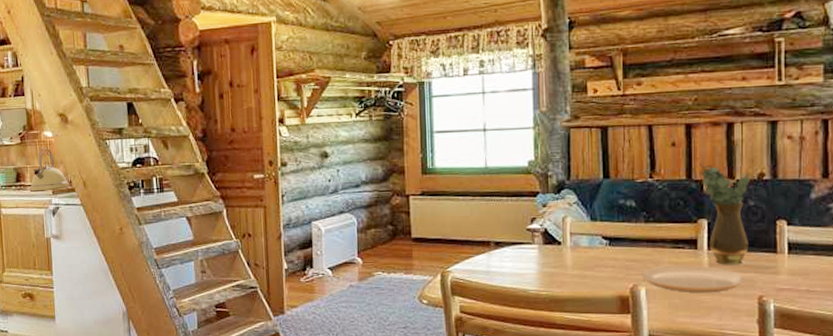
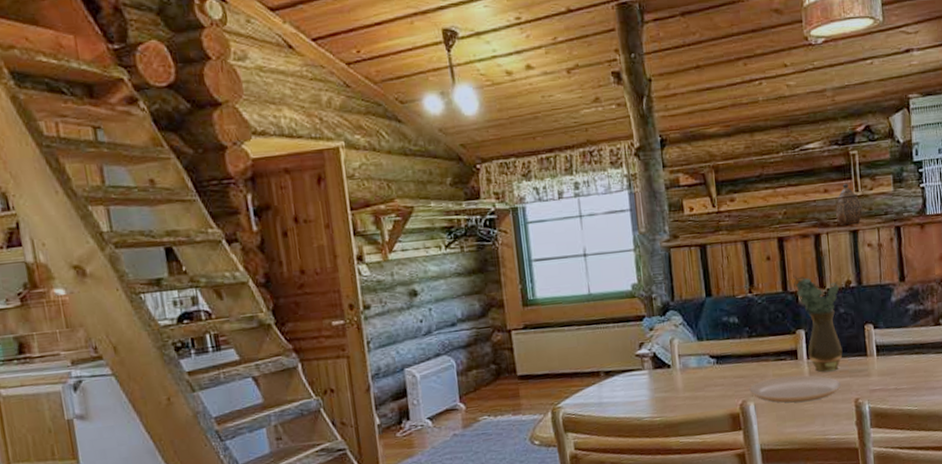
kettle: present [30,147,70,192] -> none [39,308,95,365]
decorative jar: none [752,72,785,116] -> present [835,184,863,226]

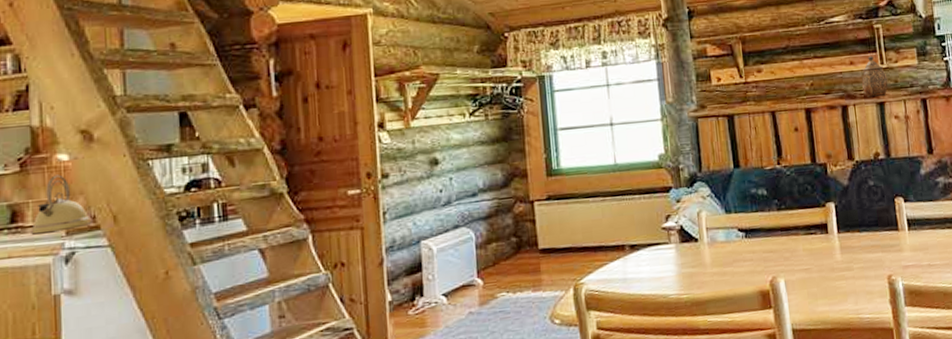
kettle: none [39,308,95,365] -> present [31,174,92,235]
plate: present [749,375,842,403] -> none [779,250,874,280]
vase: present [793,274,843,372] -> none [821,146,874,247]

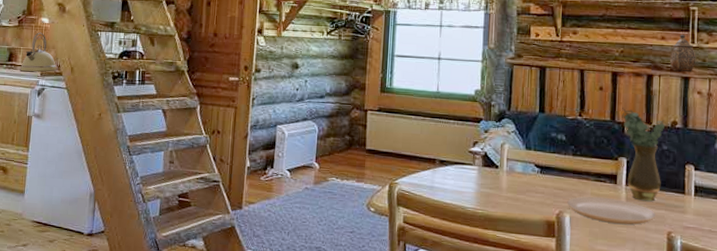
plate: none [779,250,874,280] -> present [567,196,656,225]
vase: none [821,146,874,247] -> present [622,107,665,202]

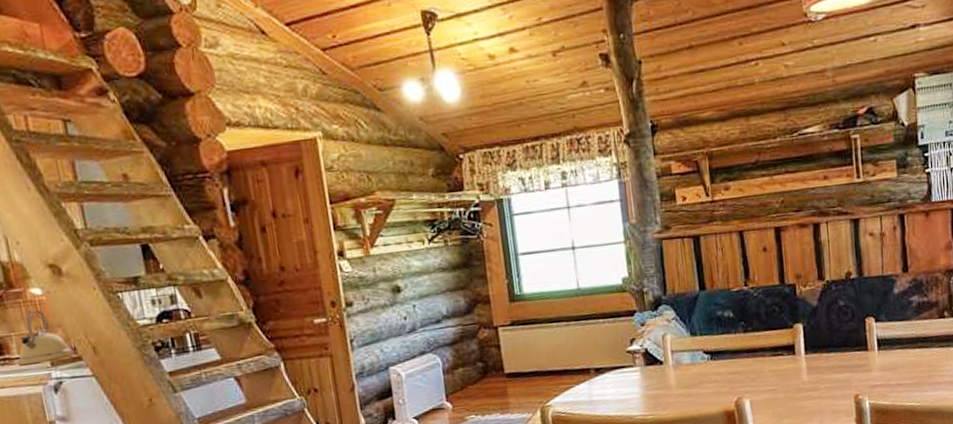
plate: present [567,196,656,225] -> none [744,371,841,400]
vase: present [622,107,665,202] -> none [790,266,843,368]
decorative jar: present [669,35,696,73] -> none [835,170,864,215]

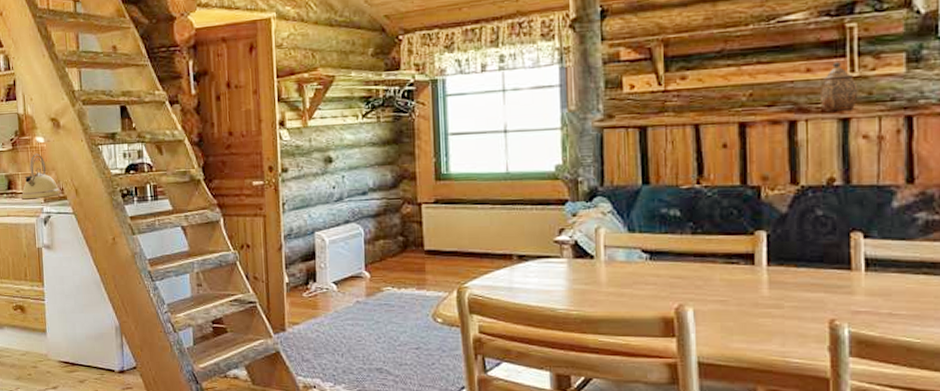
decorative jar: none [835,170,864,215] -> present [819,62,858,113]

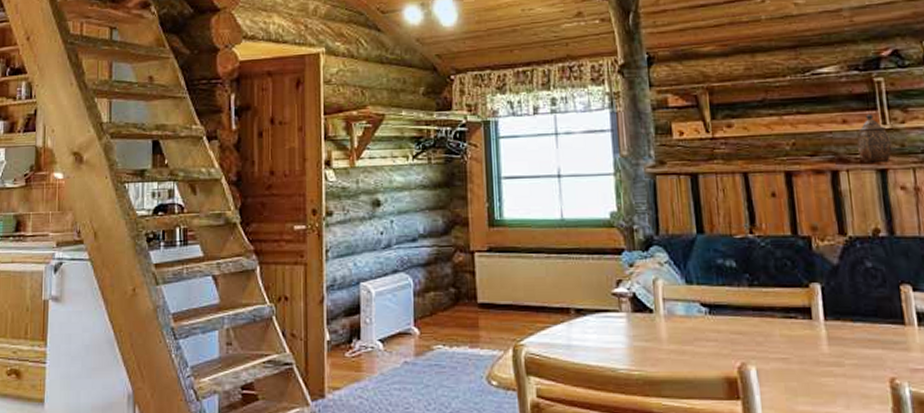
kettle: present [21,153,61,200] -> none [30,191,77,243]

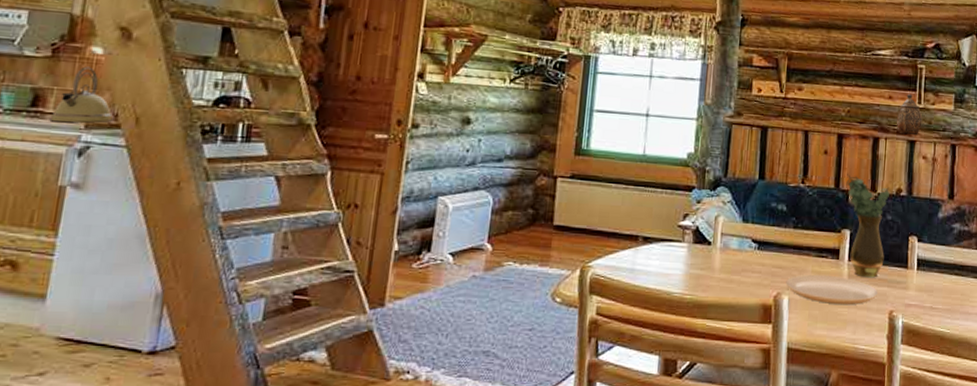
kettle: none [30,191,77,243] -> present [49,66,114,124]
plate: none [749,338,871,374] -> present [786,274,879,305]
vase: none [804,216,872,339] -> present [846,173,890,278]

